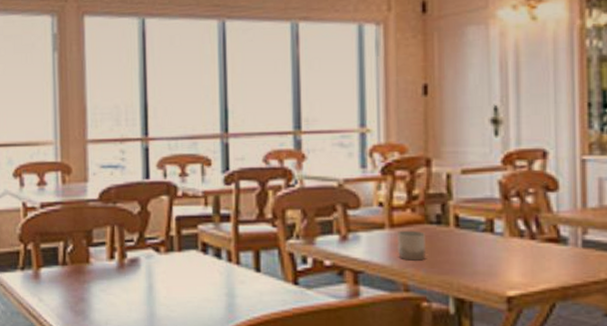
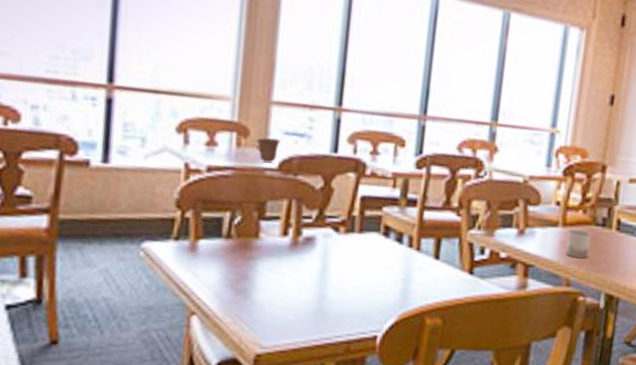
cup: none [78,173,98,195] -> present [256,138,281,163]

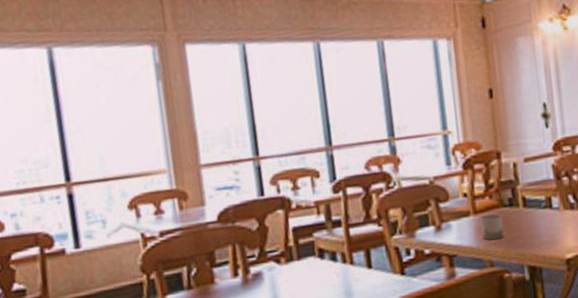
cup: present [256,138,281,163] -> none [194,195,215,218]

